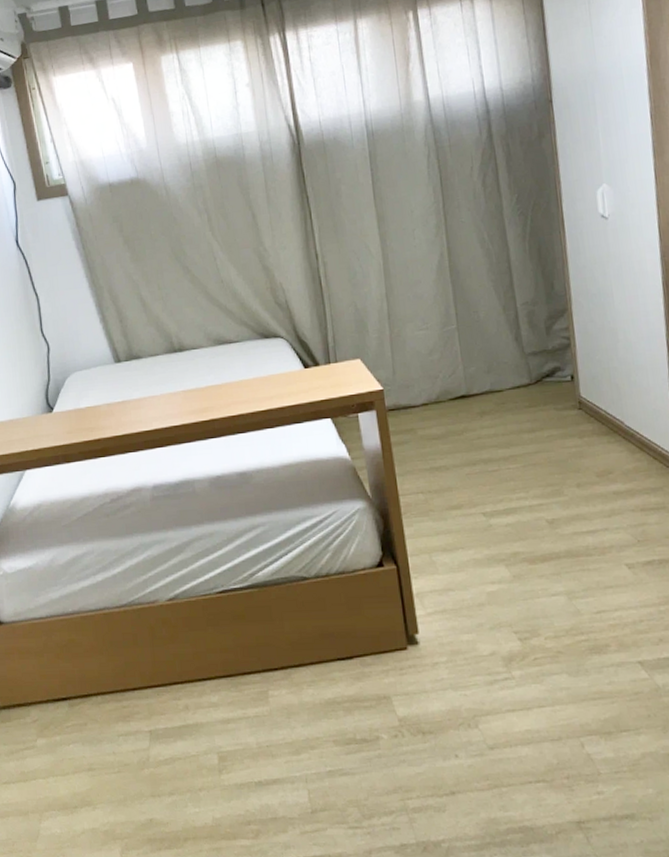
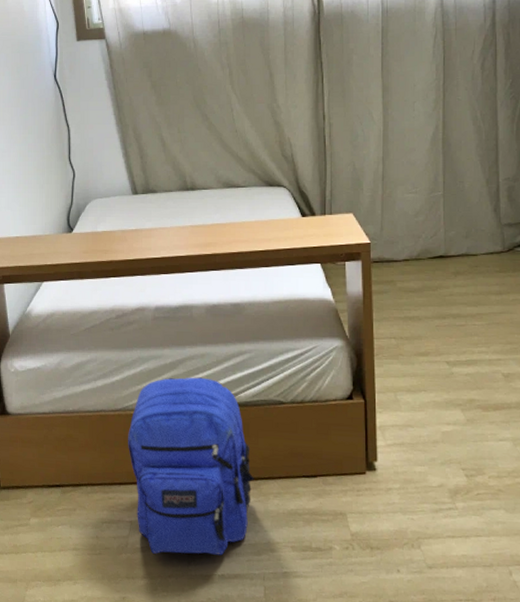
backpack: none [137,559,285,765] -> present [128,377,255,556]

